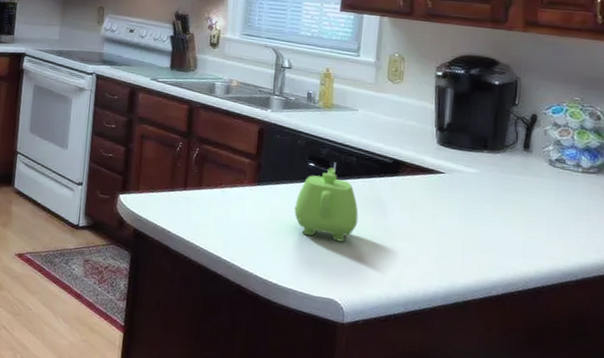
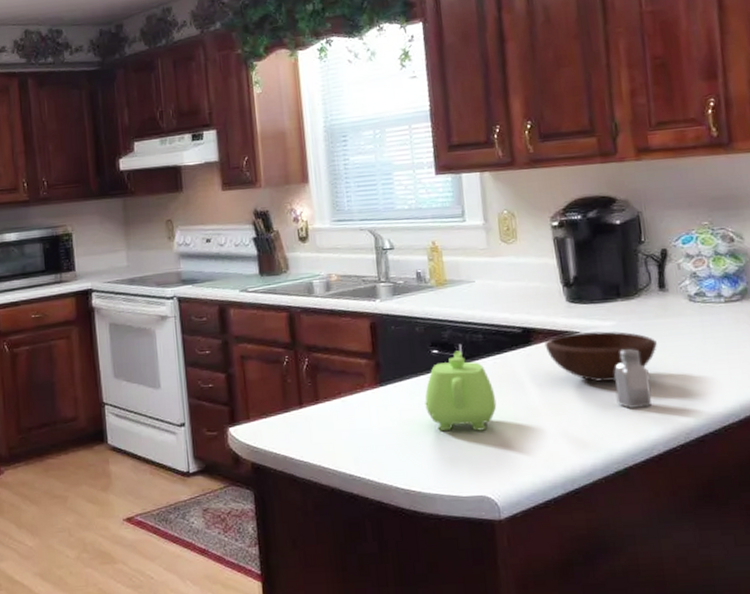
bowl: none [411,171,513,222] -> present [544,331,657,382]
saltshaker: none [467,196,502,252] -> present [614,349,652,409]

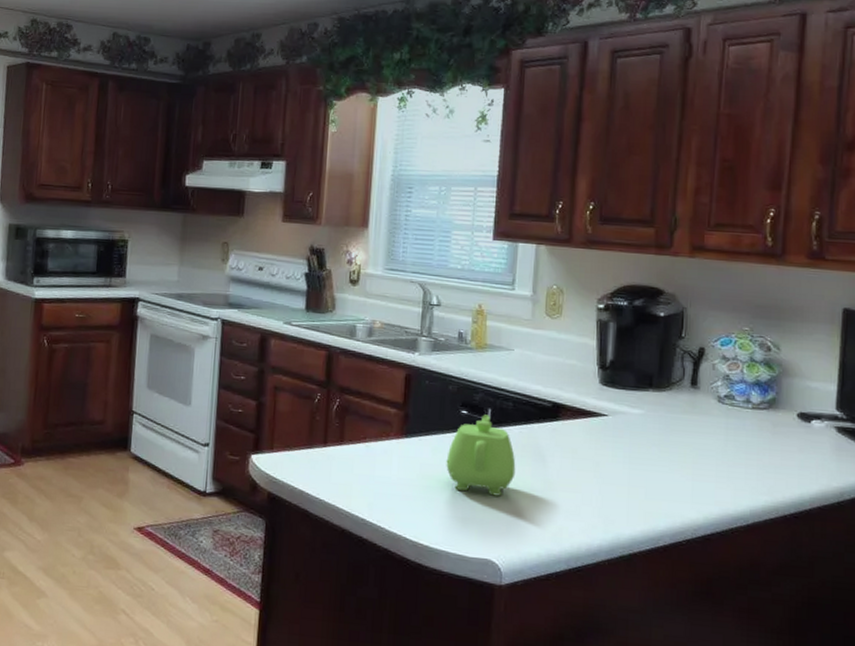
bowl: present [544,331,657,382] -> none [571,414,680,468]
saltshaker: present [614,349,652,409] -> none [632,439,668,499]

